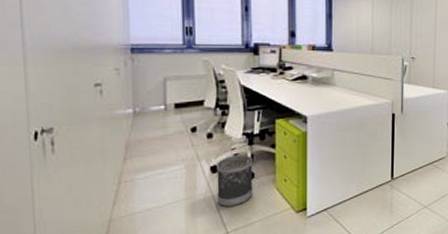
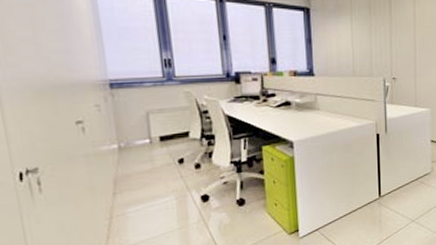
wastebasket: present [216,155,253,208] -> none [207,182,246,234]

